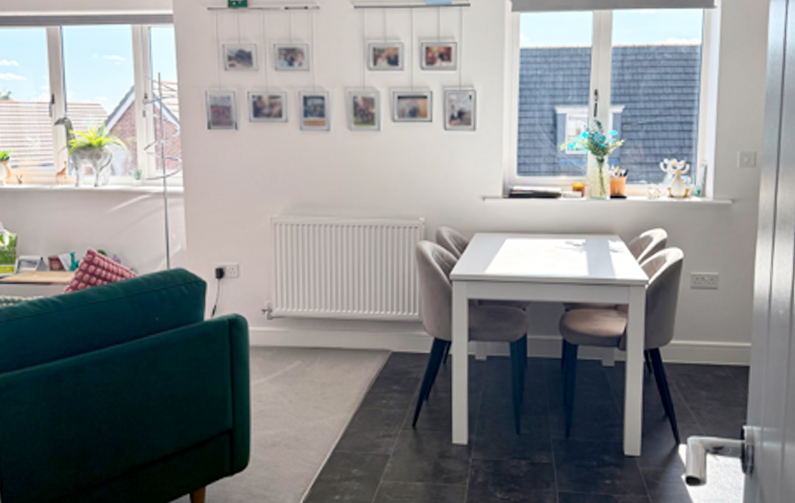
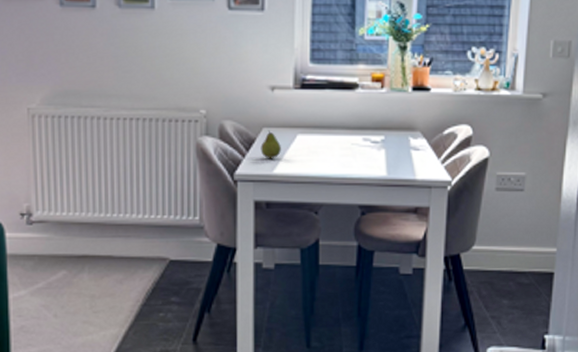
fruit: none [473,235,493,261] -> present [260,130,282,159]

